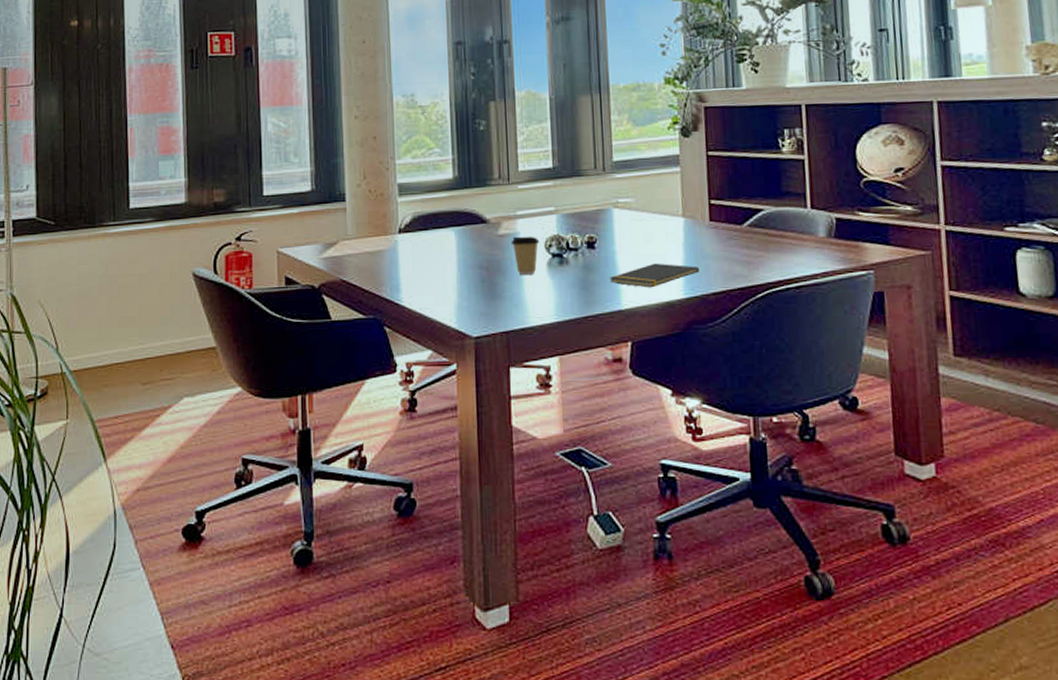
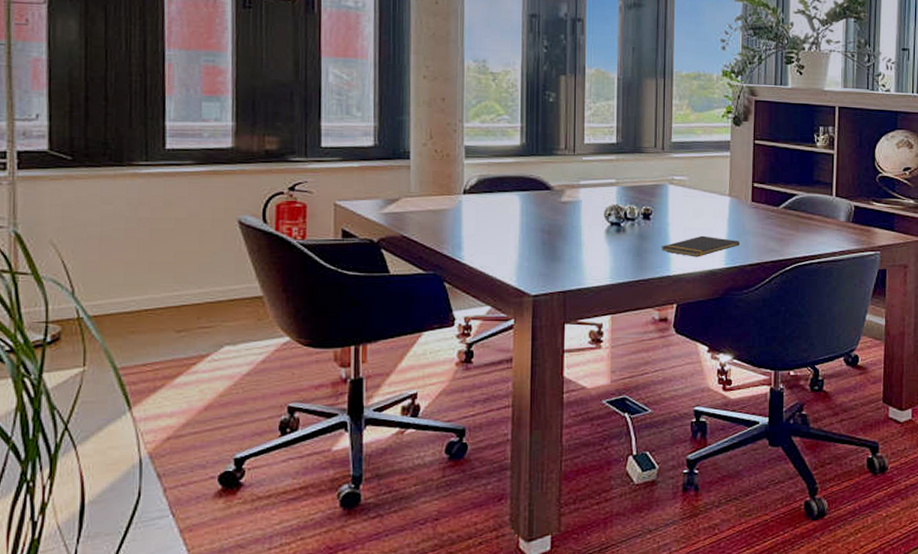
coffee cup: present [511,236,540,276] -> none [573,204,600,241]

